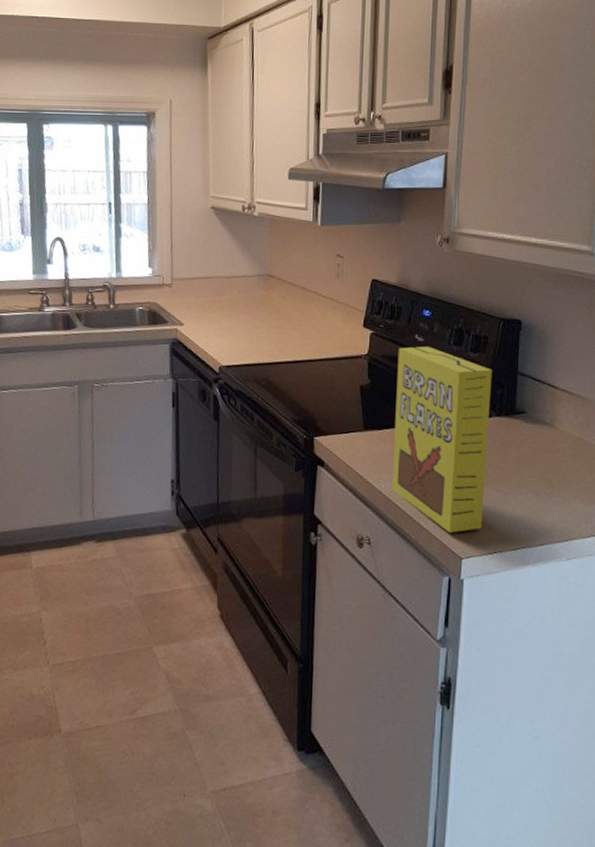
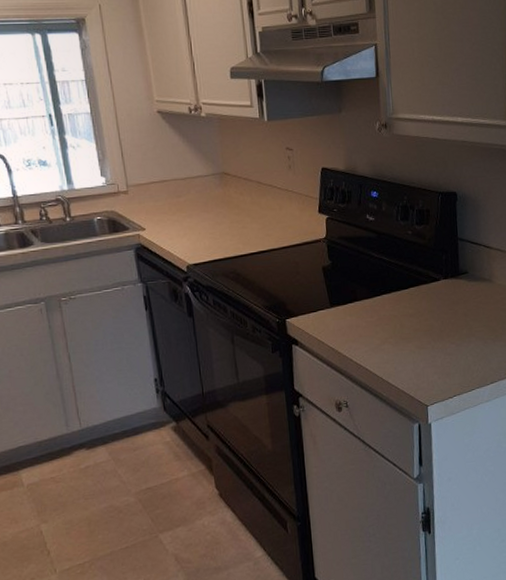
cereal box: present [392,346,492,533] -> none [352,224,442,386]

